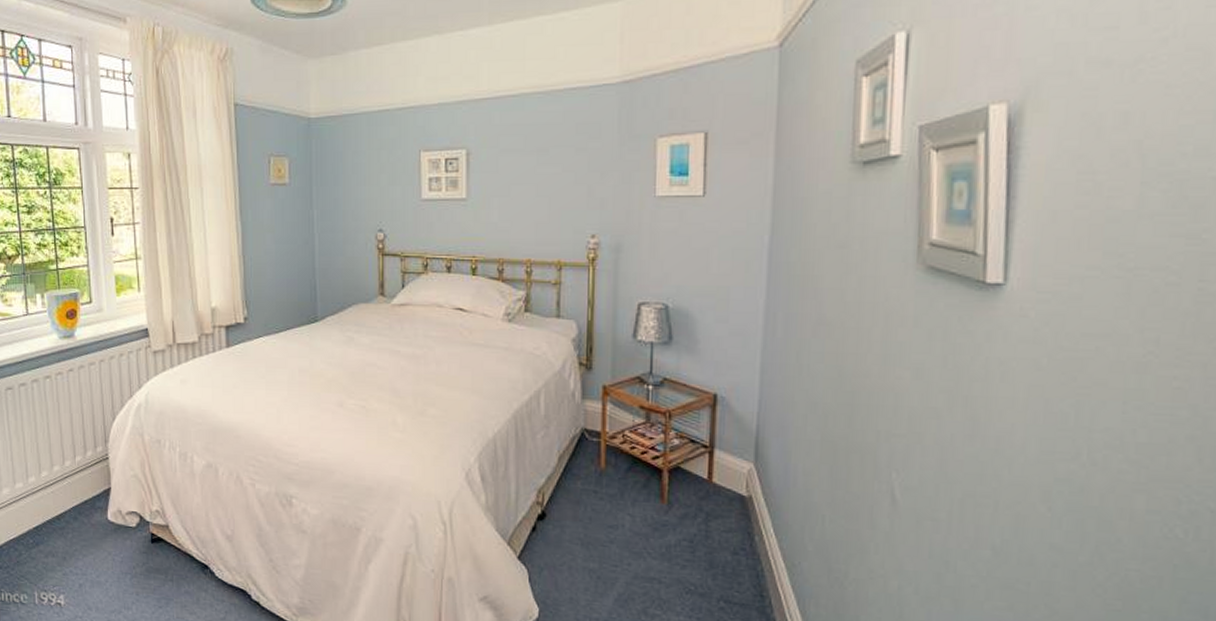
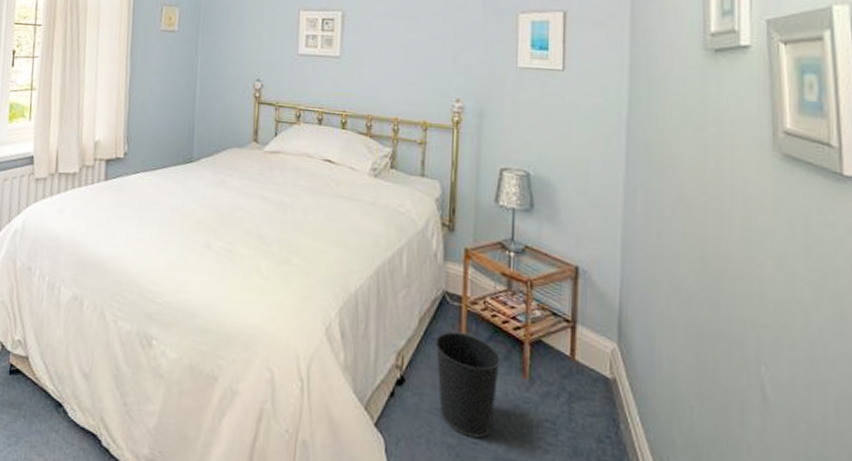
wastebasket: none [574,465,640,561] -> present [434,331,501,439]

